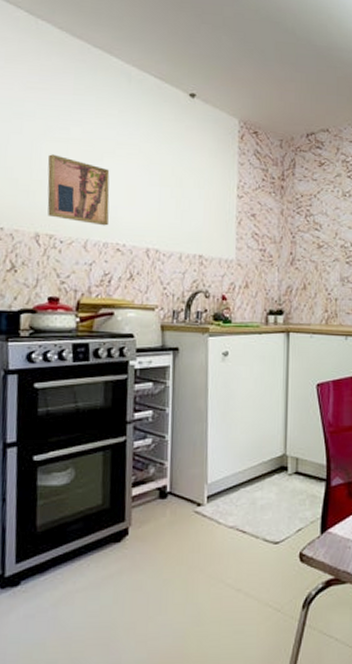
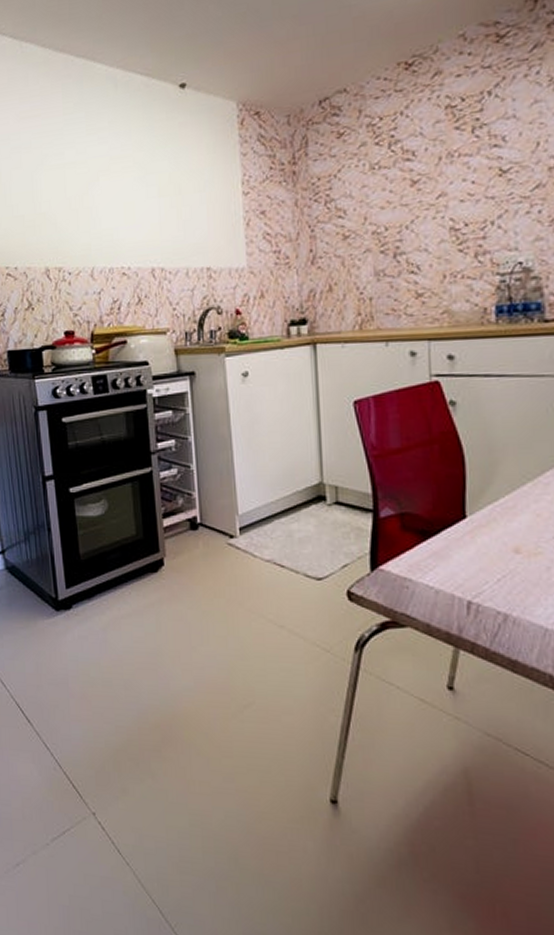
wall art: present [47,154,110,226] -> none [47,183,111,251]

